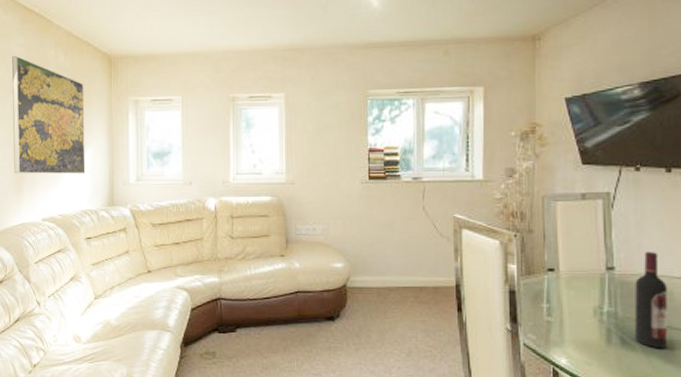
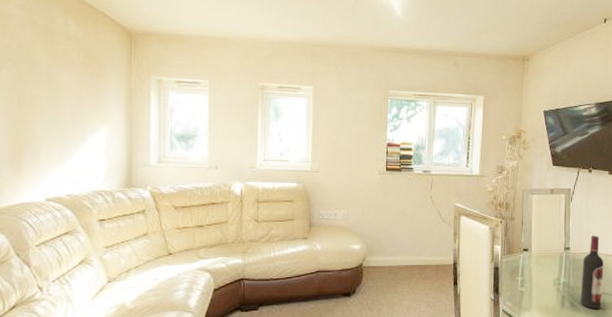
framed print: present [12,55,85,174] -> none [9,17,99,153]

